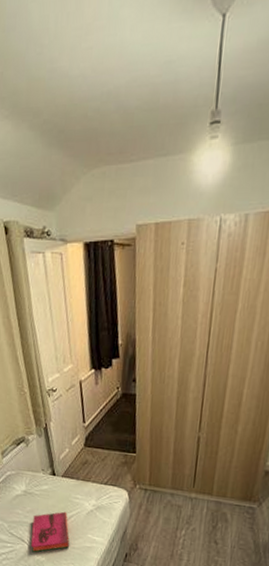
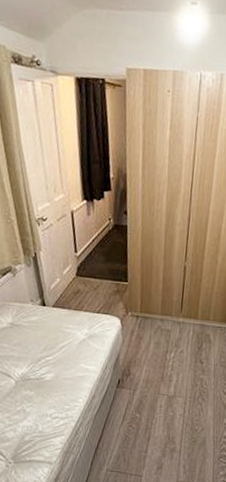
hardback book: present [31,511,70,552] -> none [18,342,62,387]

